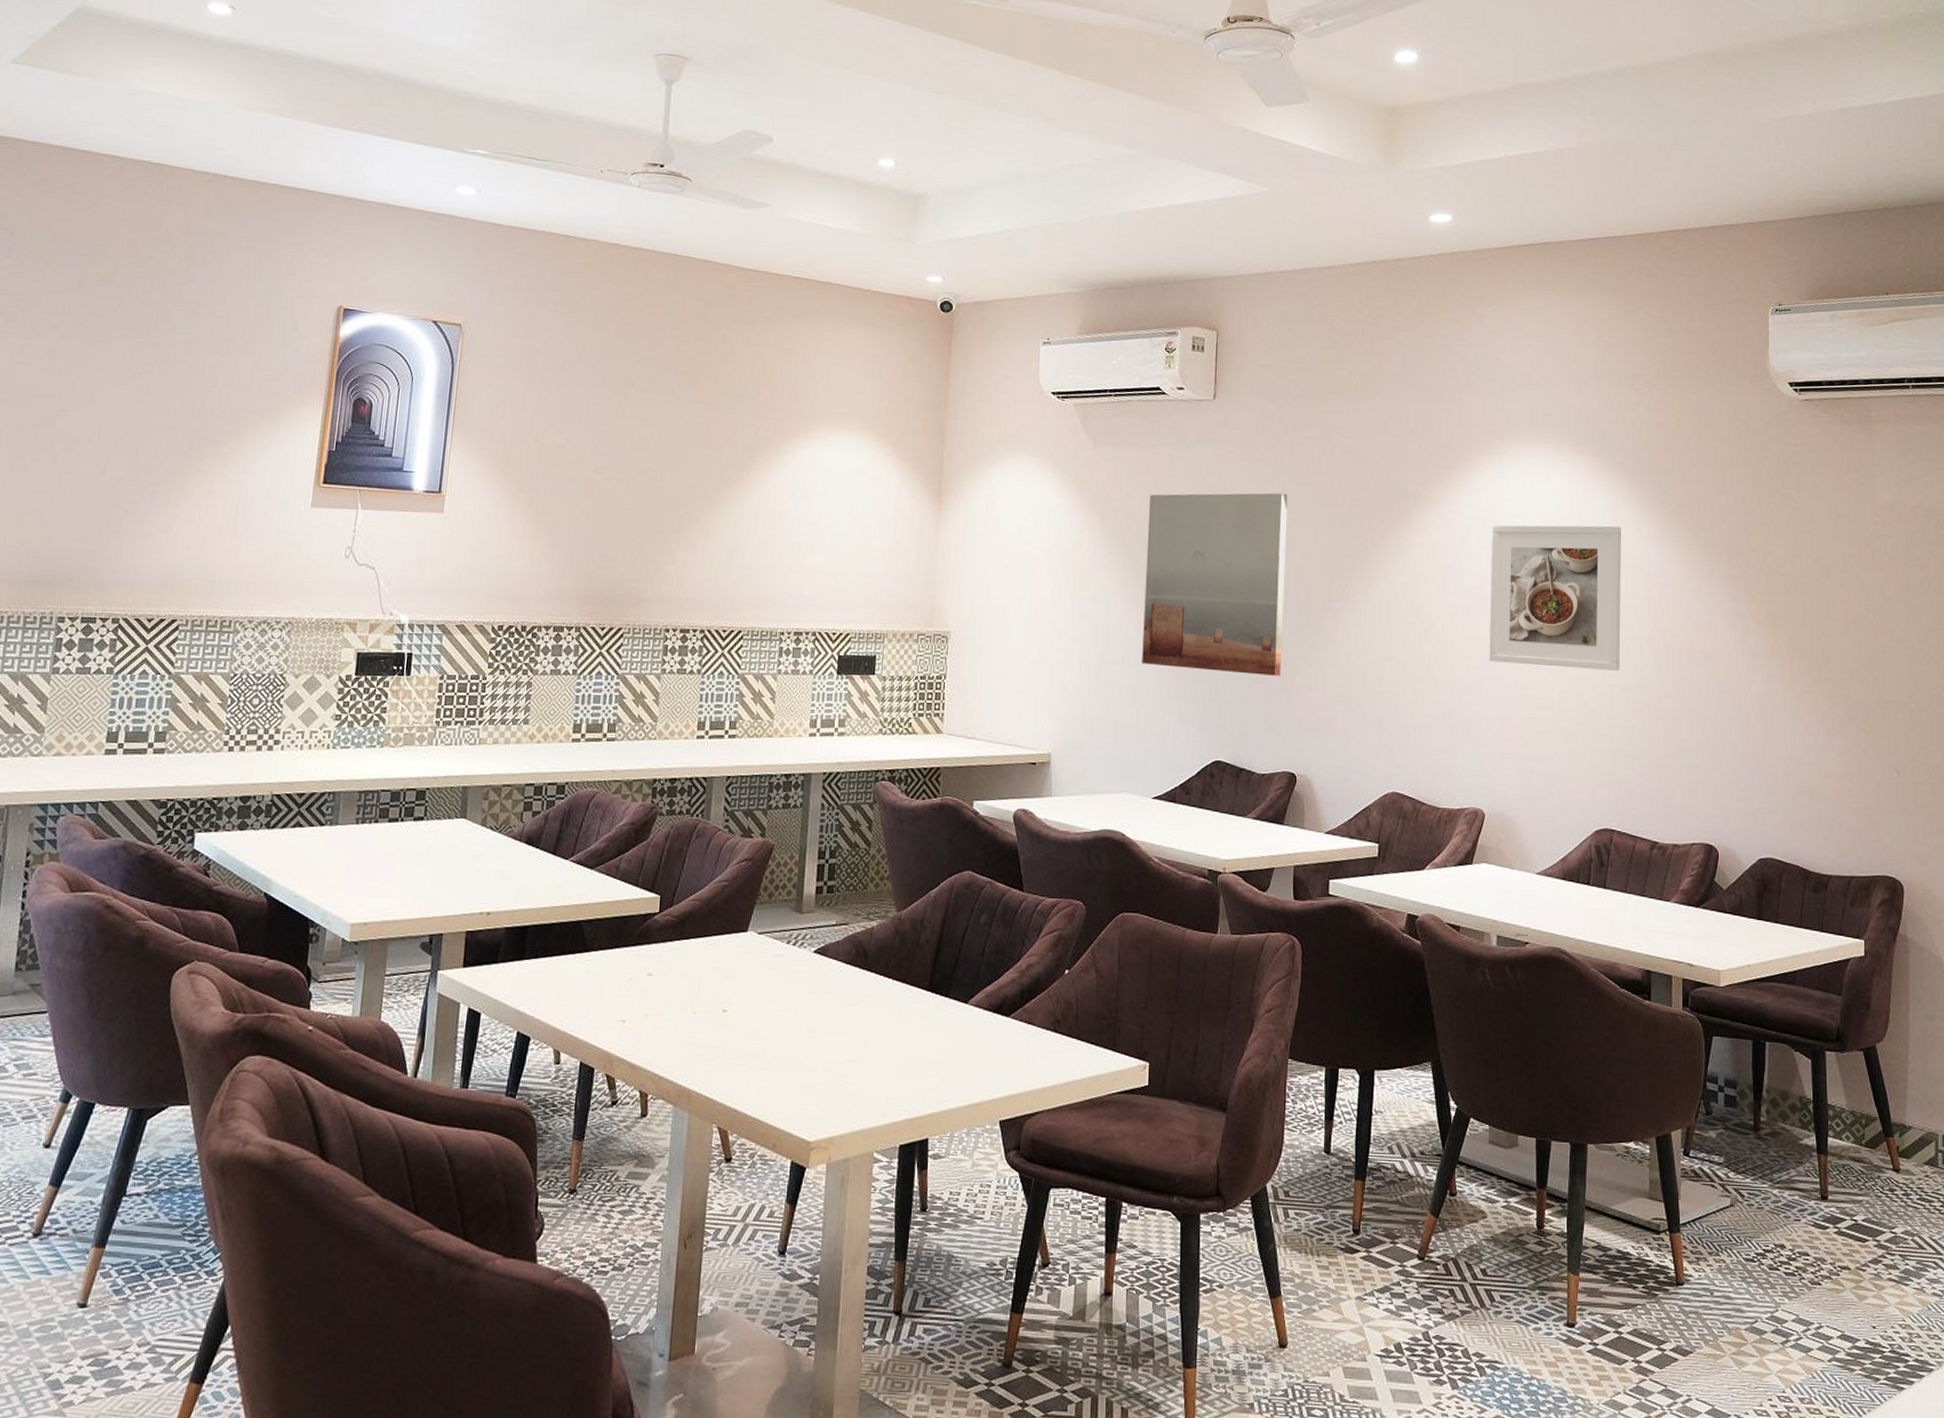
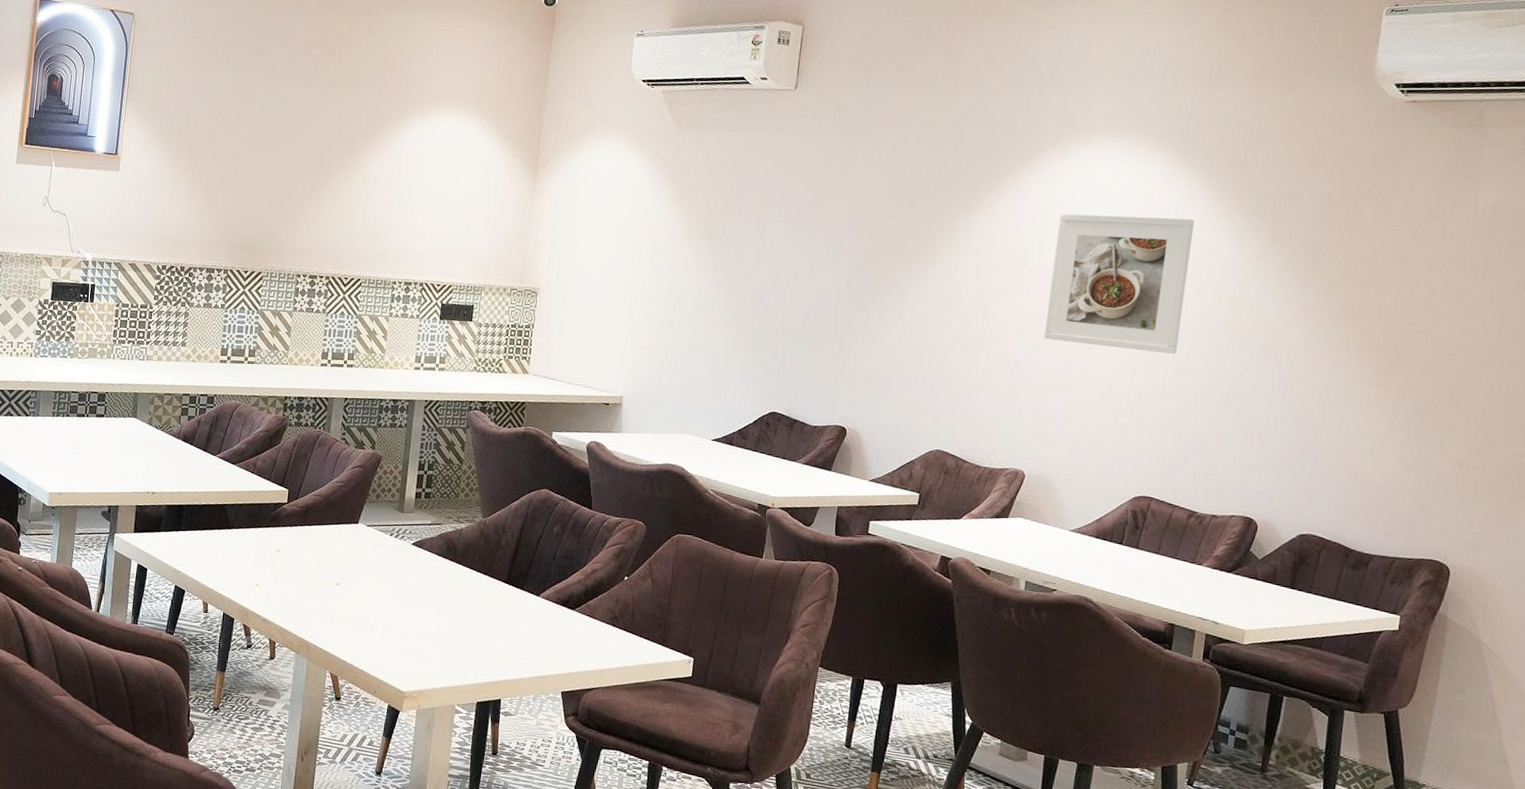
wall art: present [1142,493,1288,676] -> none [710,174,860,342]

